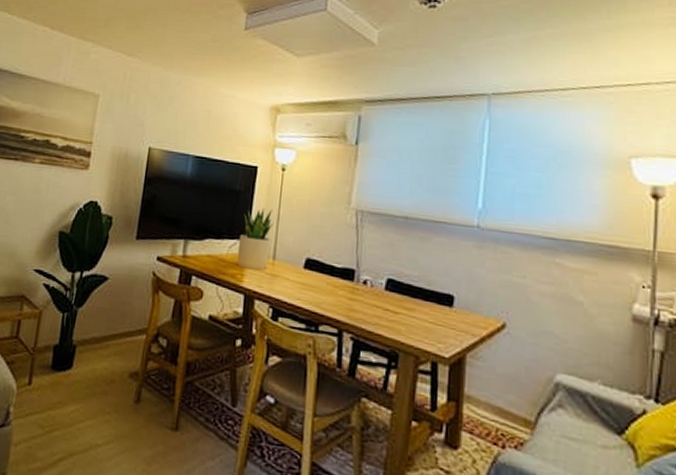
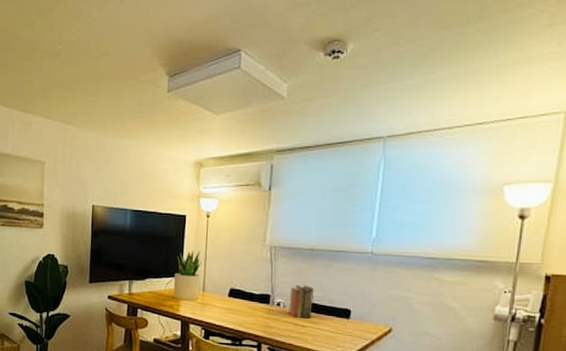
books: none [377,259,408,303] -> present [289,285,314,319]

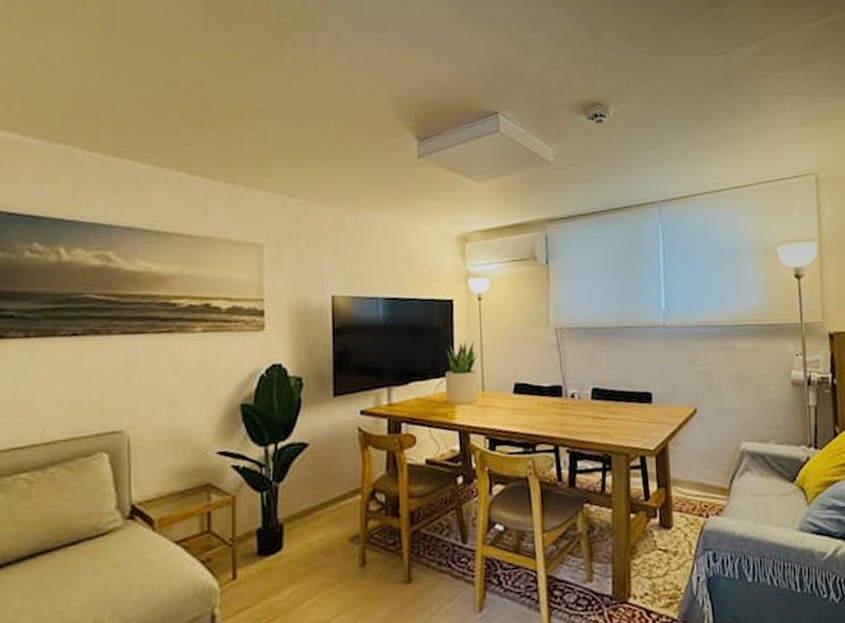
books: present [289,285,314,319] -> none [583,369,611,410]

